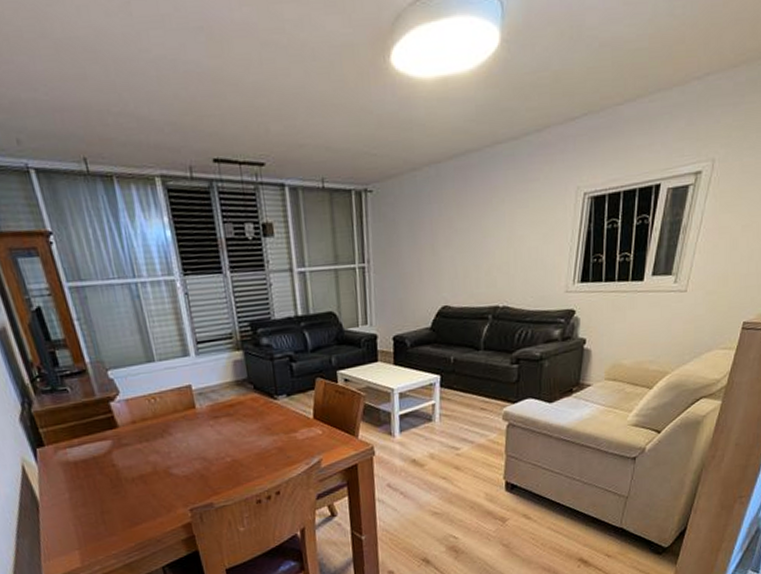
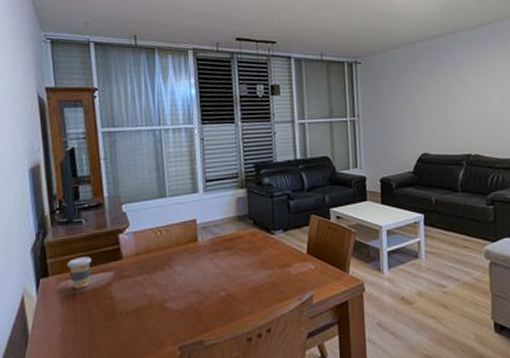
coffee cup: none [60,425,89,458] -> present [66,256,91,289]

